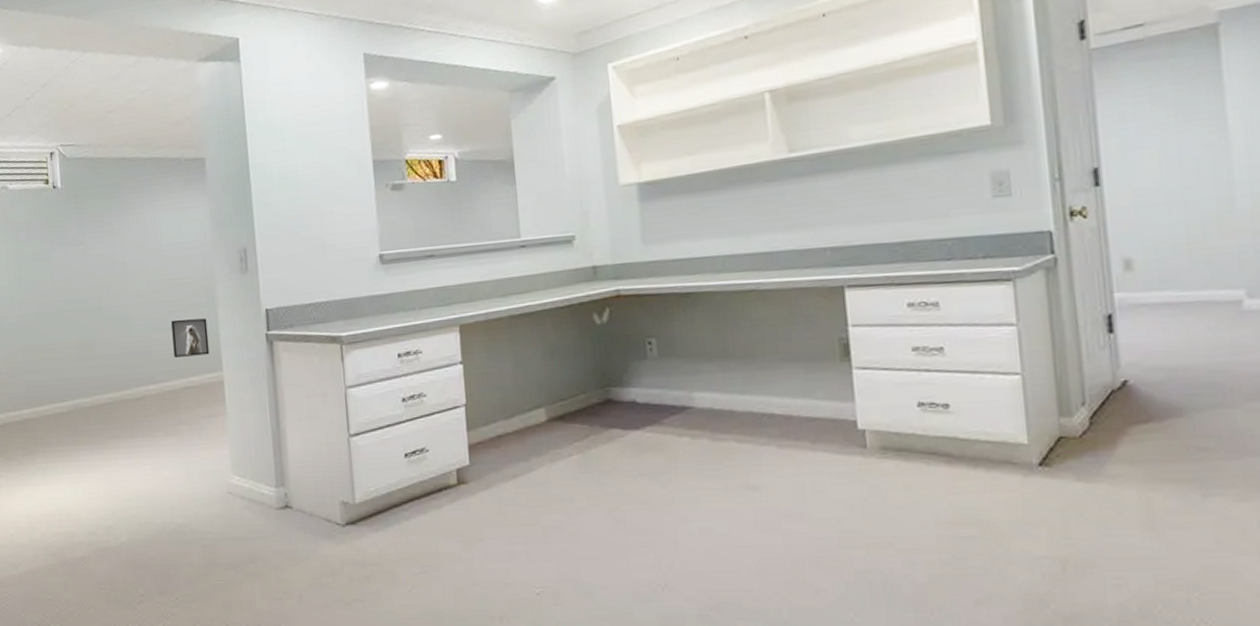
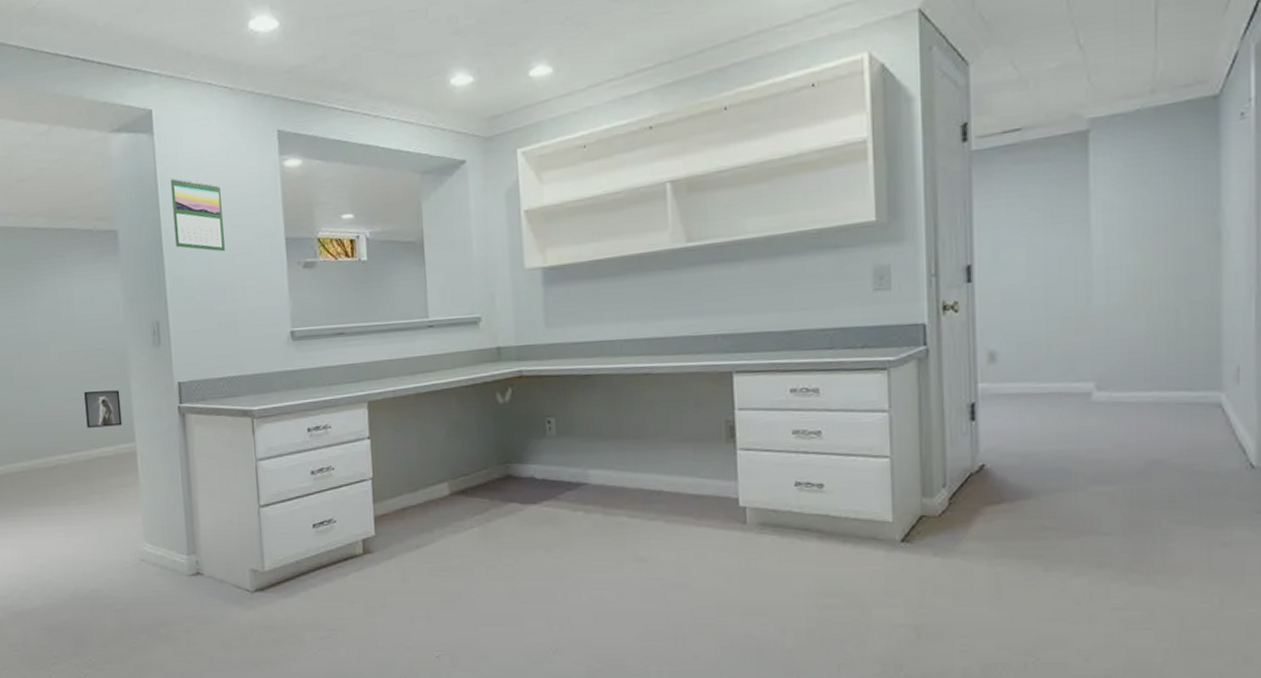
calendar: none [256,104,313,177] -> present [170,177,226,252]

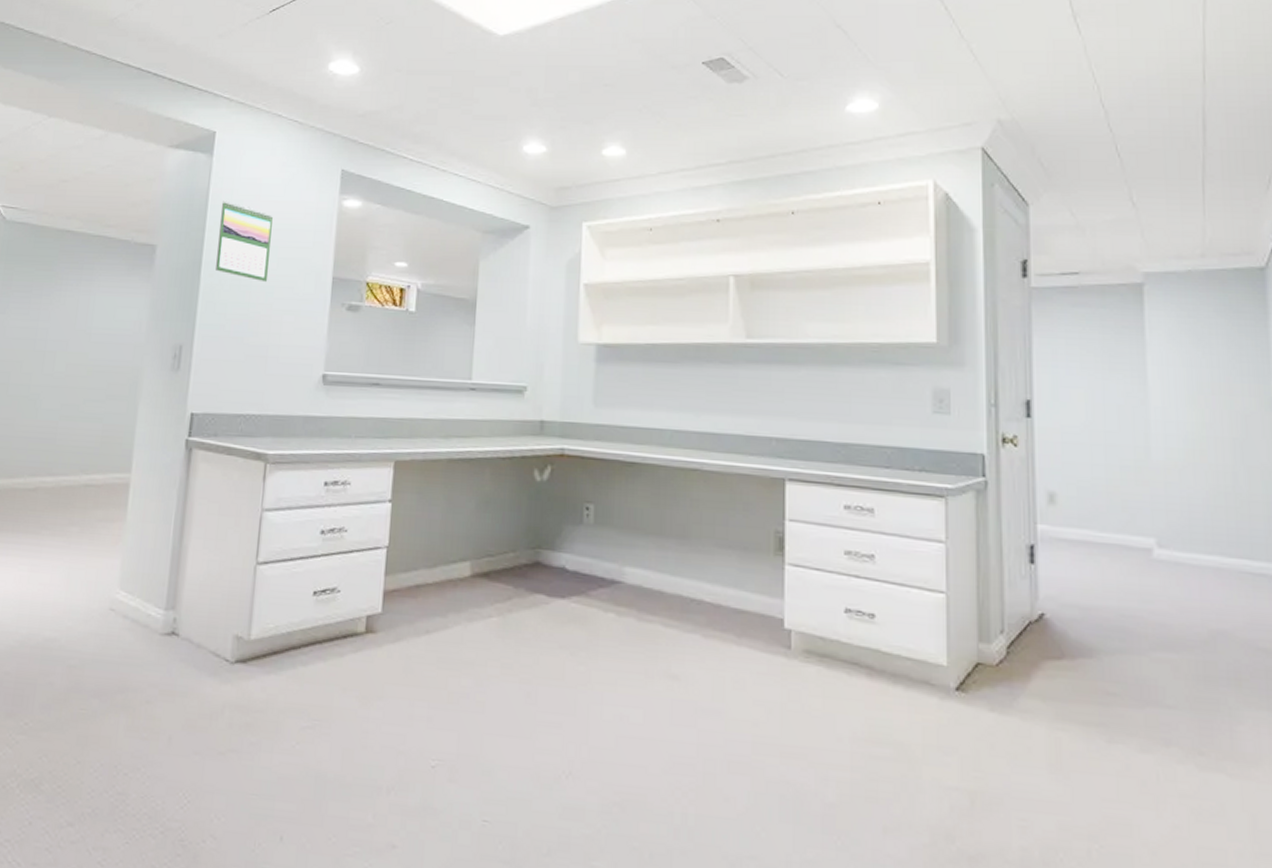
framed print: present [84,390,122,428] -> none [80,409,125,453]

